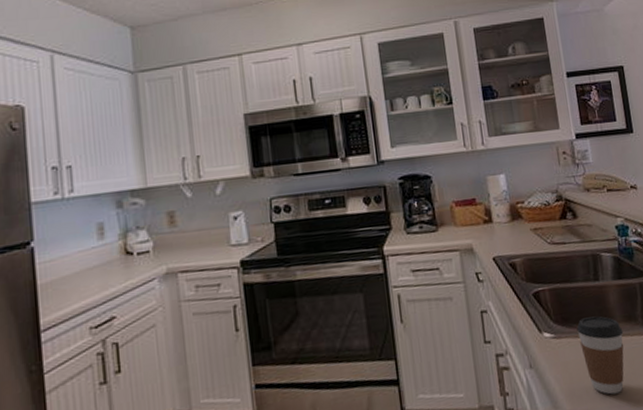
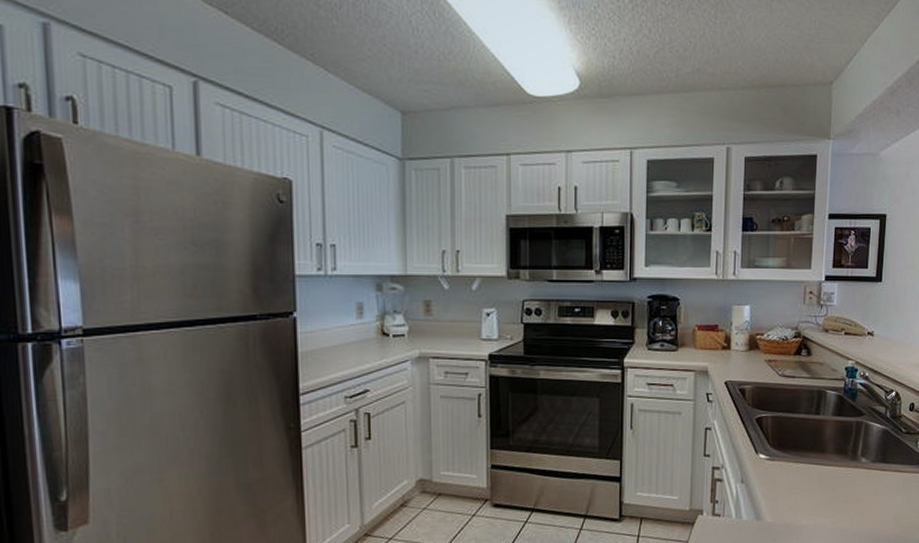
coffee cup: present [576,316,624,395] -> none [790,445,833,514]

